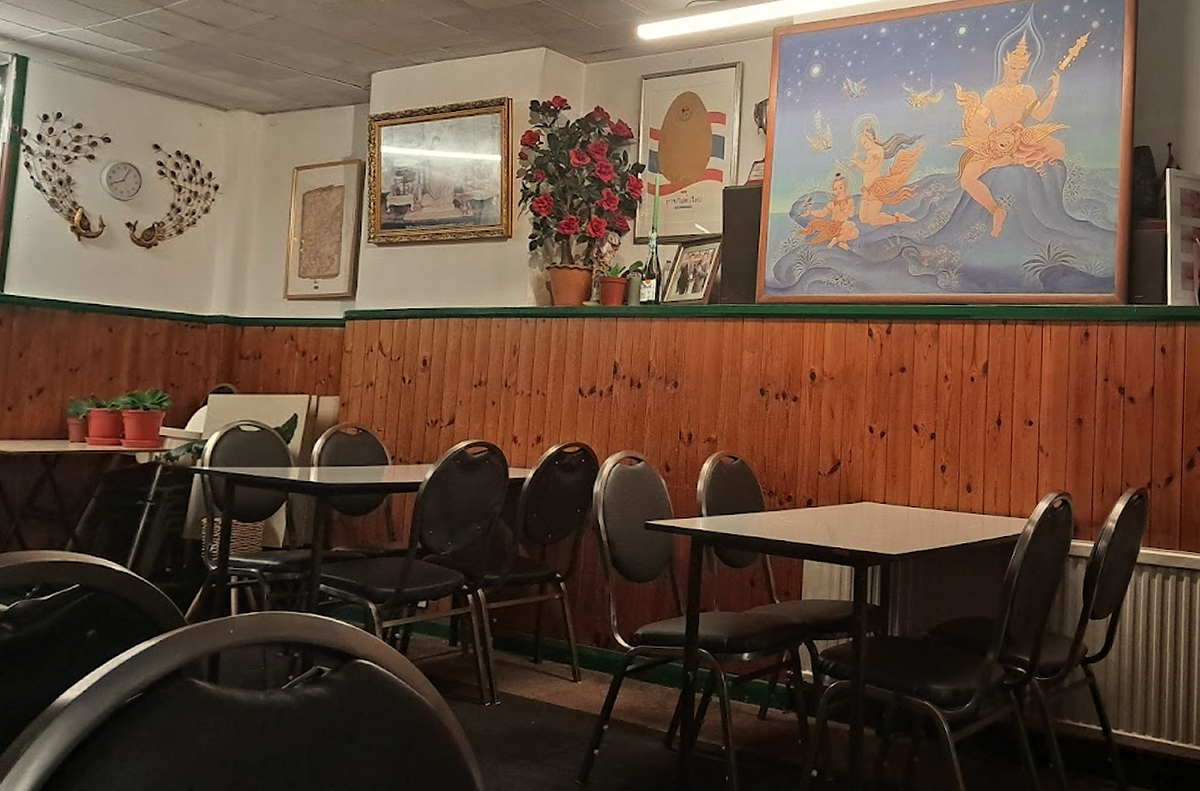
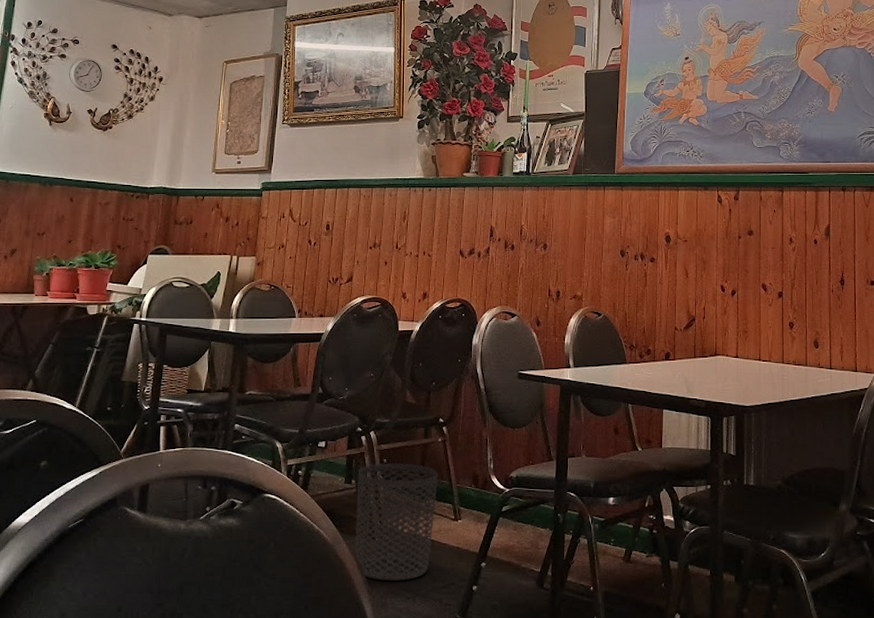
waste bin: none [462,622,555,748] -> present [355,463,438,581]

